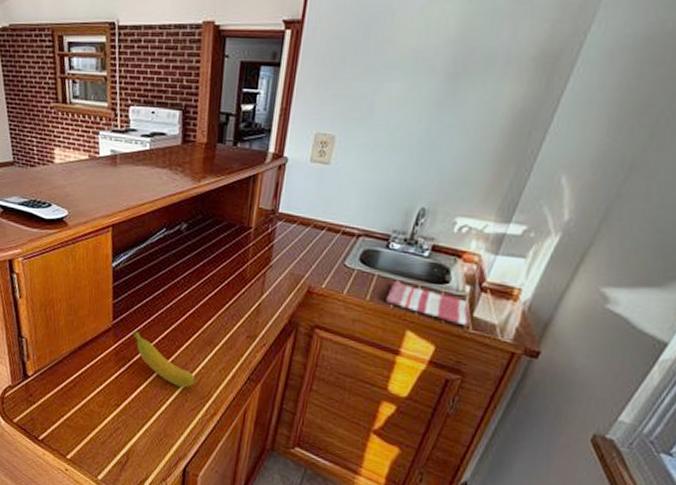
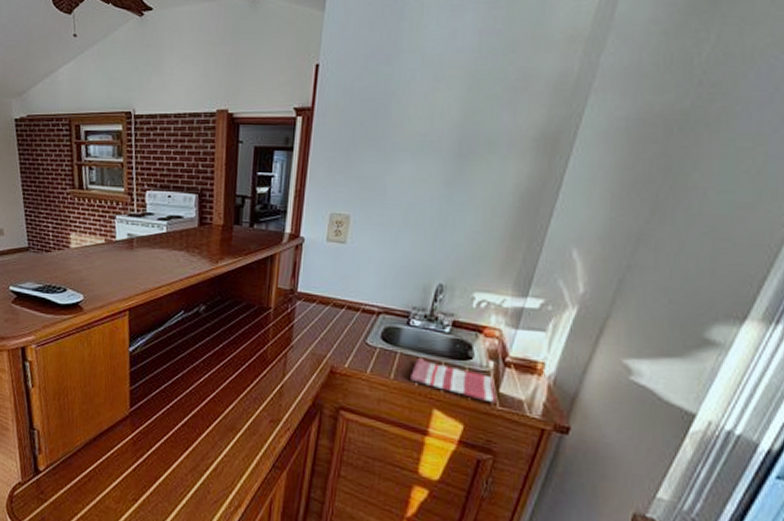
banana: present [132,331,196,388] -> none [150,418,218,478]

